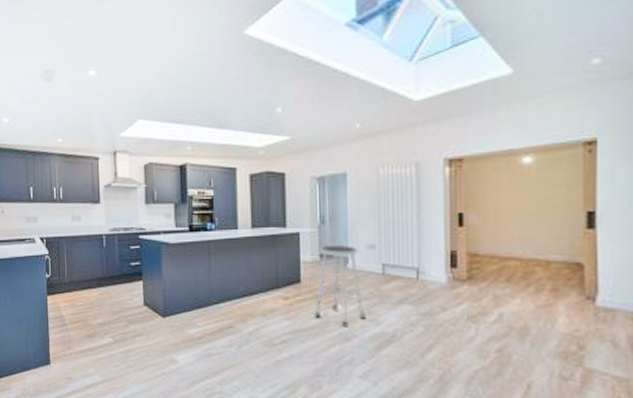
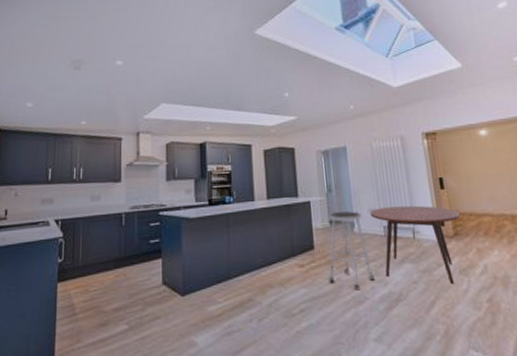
dining table: none [367,243,480,330] -> present [370,205,461,284]

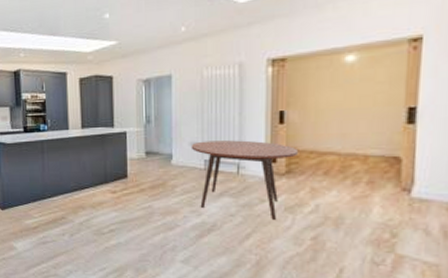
stool: present [328,211,375,291] -> none [140,142,188,218]

